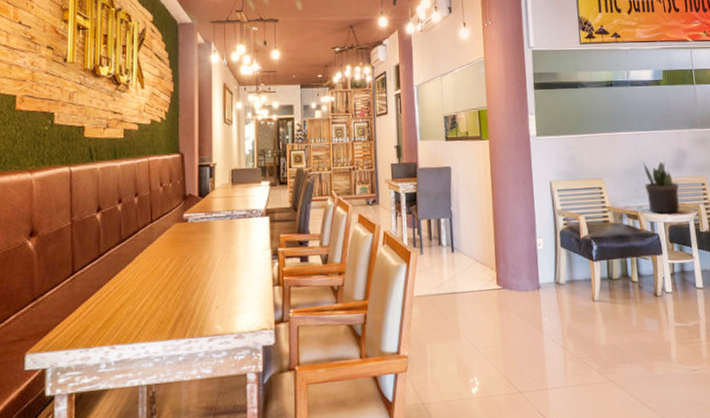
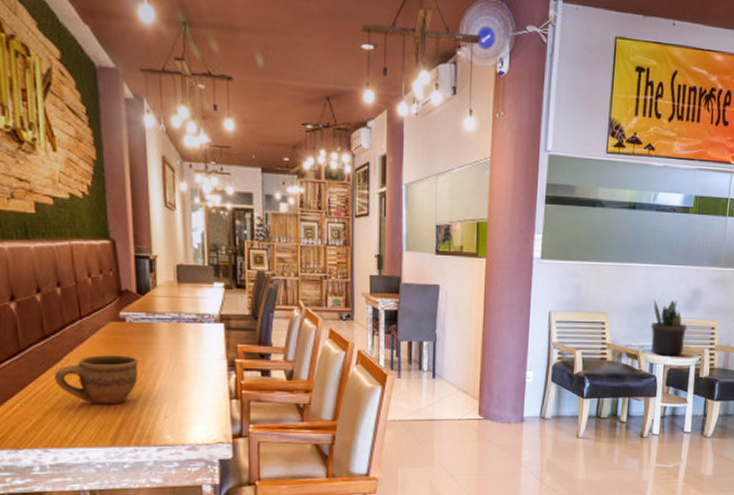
cup: none [126,252,196,300] -> present [55,355,138,404]

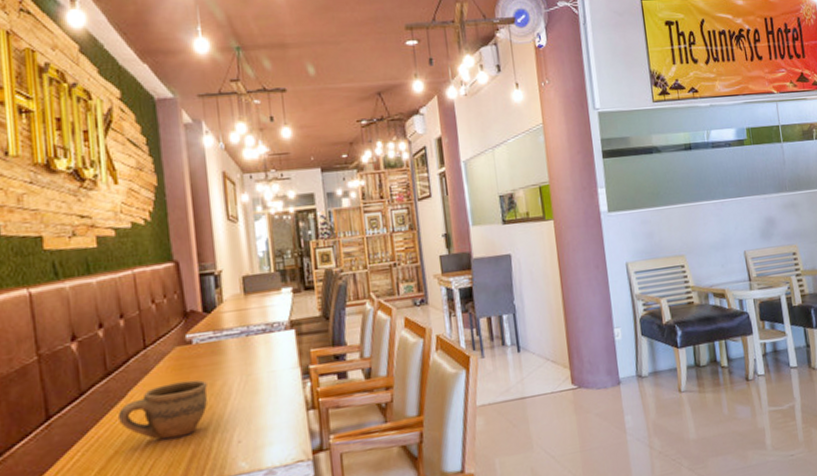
planter: present [650,299,688,355] -> none [728,231,770,290]

